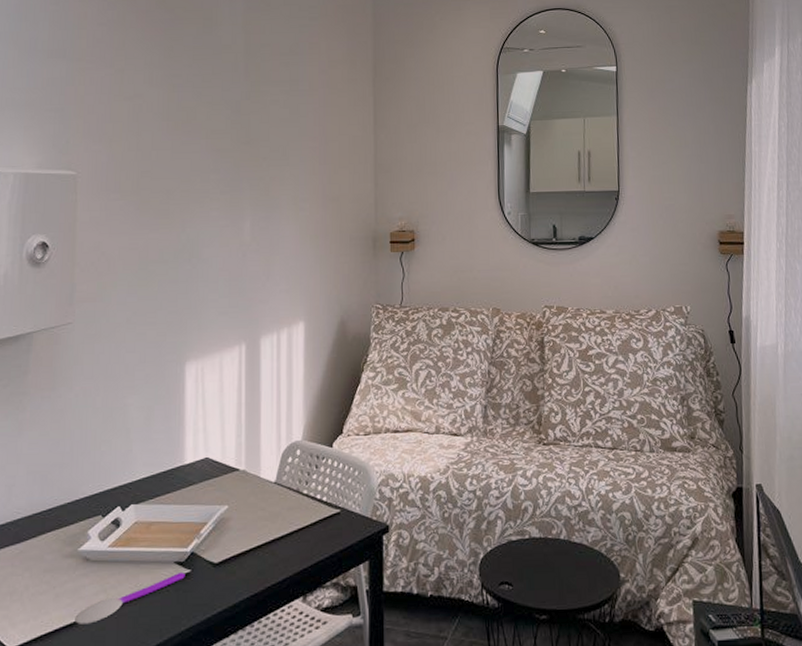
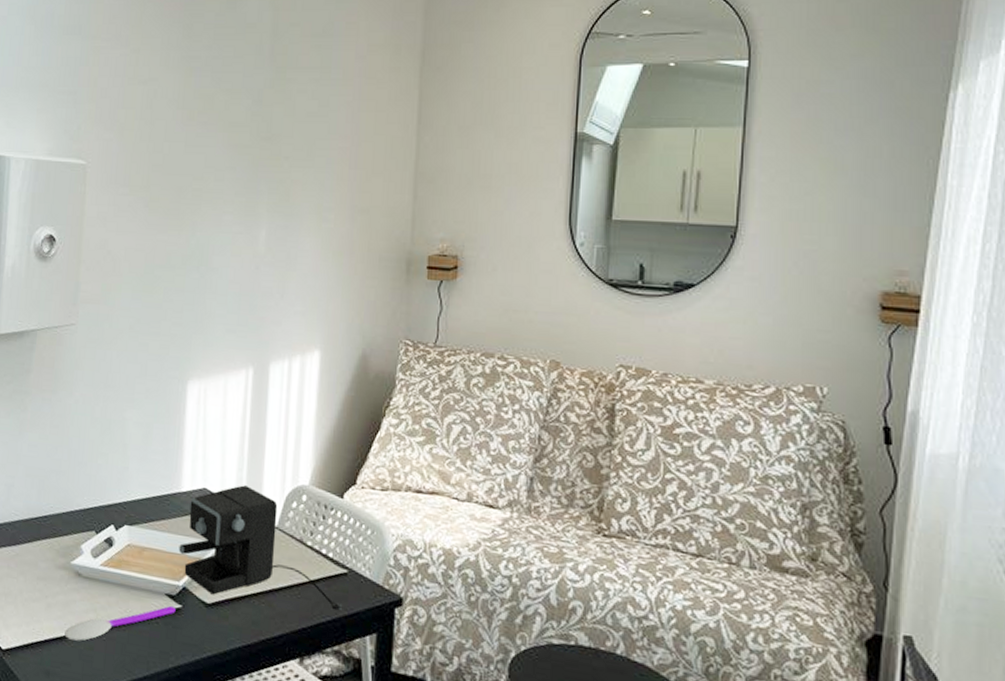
coffee maker: none [185,449,337,554] -> present [178,485,342,611]

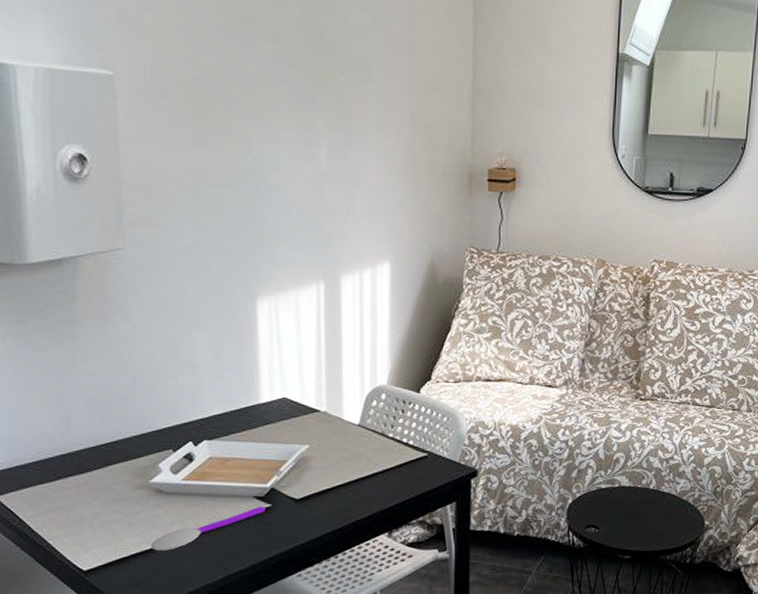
coffee maker: present [178,485,342,611] -> none [263,391,424,491]

